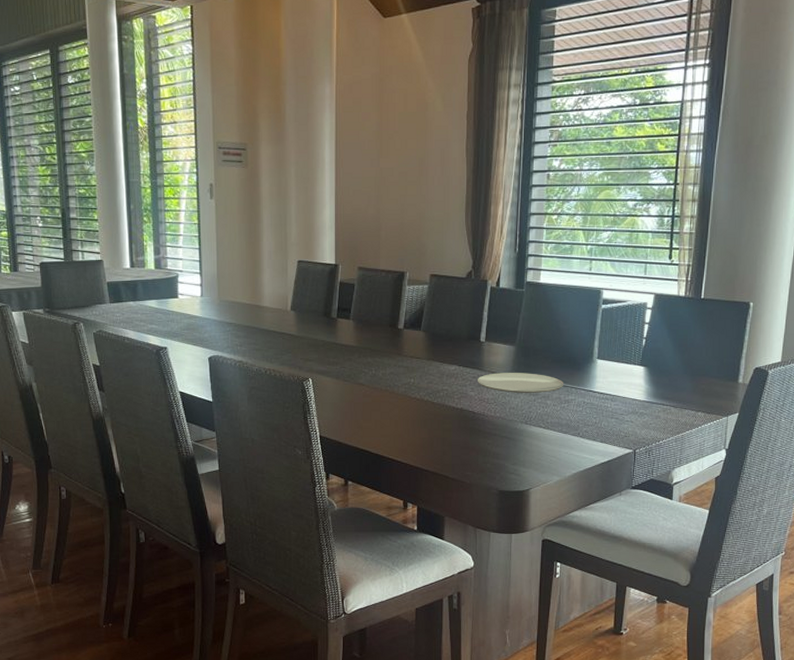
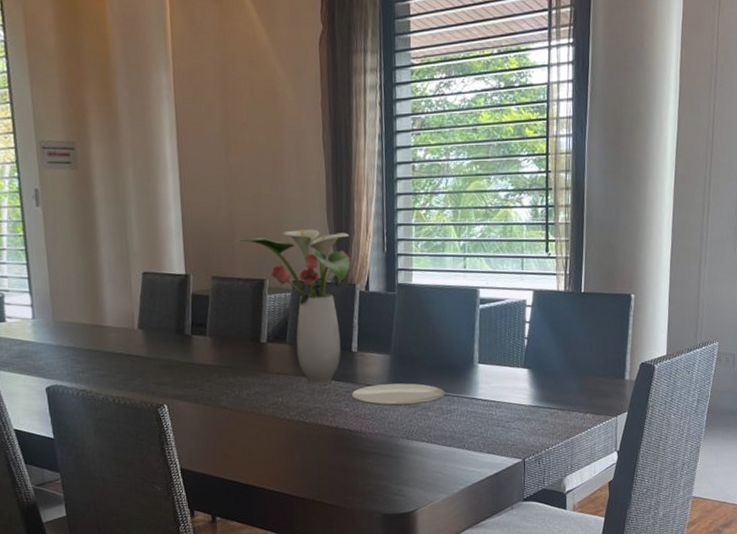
flower arrangement: none [377,228,485,370] -> present [230,228,352,385]

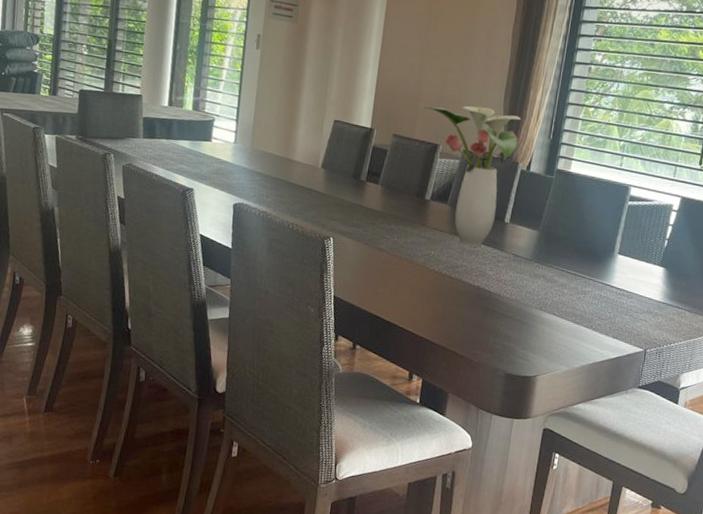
plate: present [351,383,445,407] -> none [496,255,583,281]

